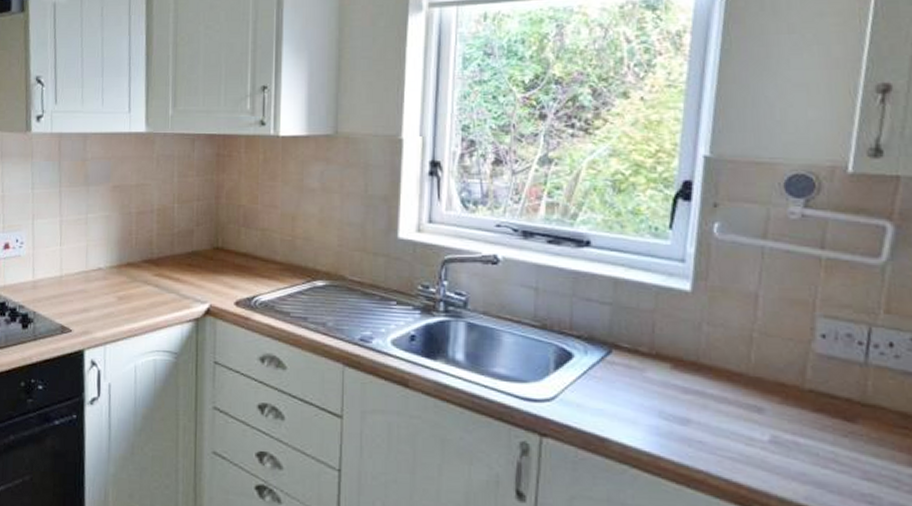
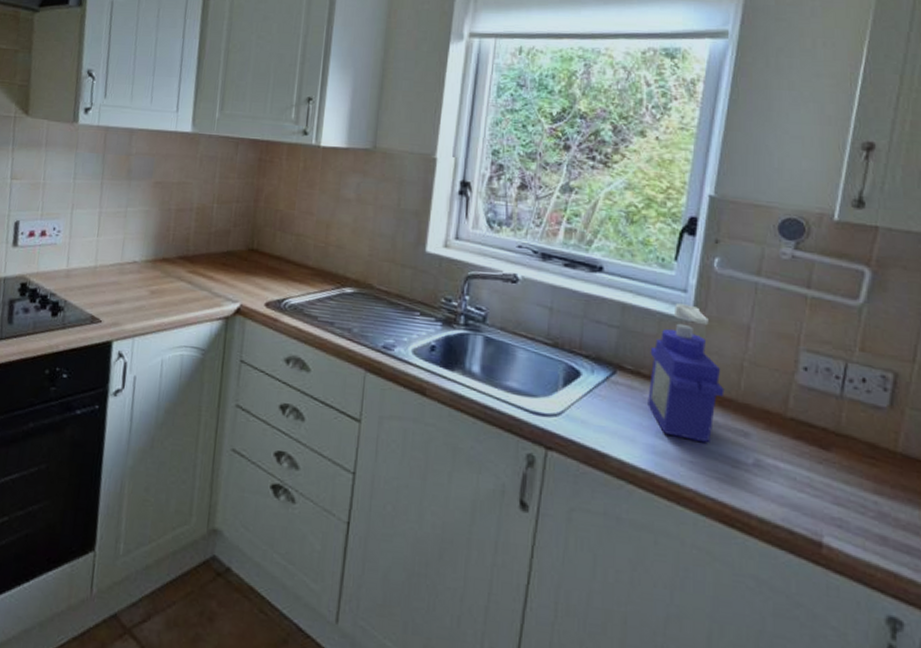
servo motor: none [647,275,733,422] -> present [648,303,725,444]

